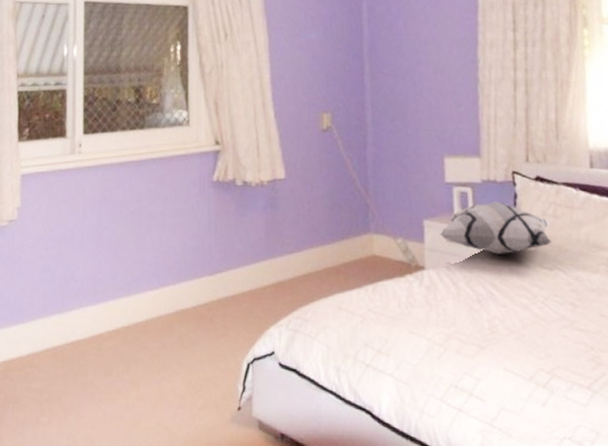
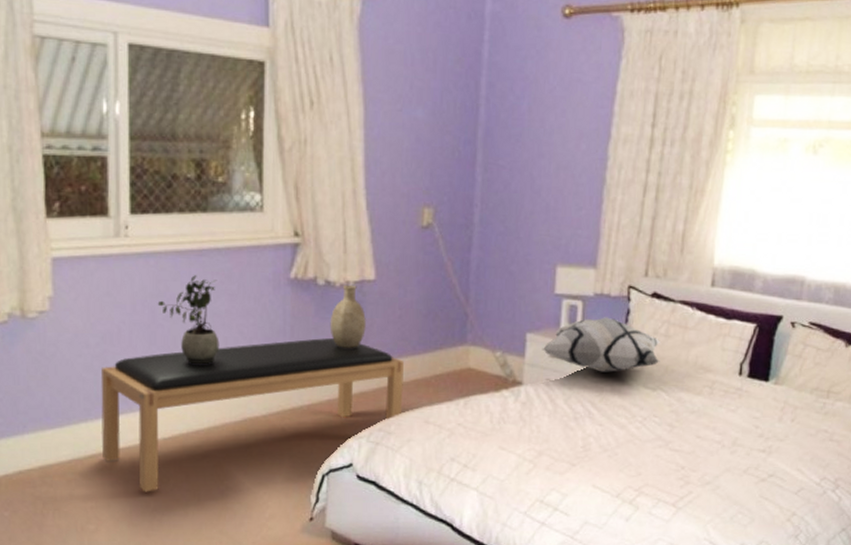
bench: none [55,233,317,384] -> present [100,338,404,492]
potted plant: none [104,183,155,262] -> present [157,275,220,365]
decorative vase: none [248,184,280,241] -> present [329,284,366,348]

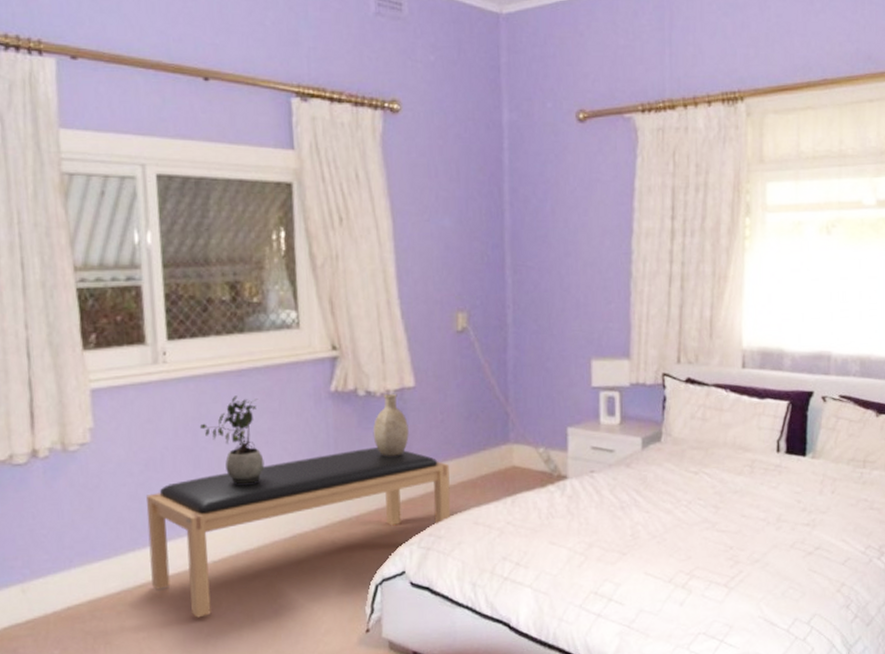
decorative pillow: present [542,317,660,372] -> none [583,405,700,460]

